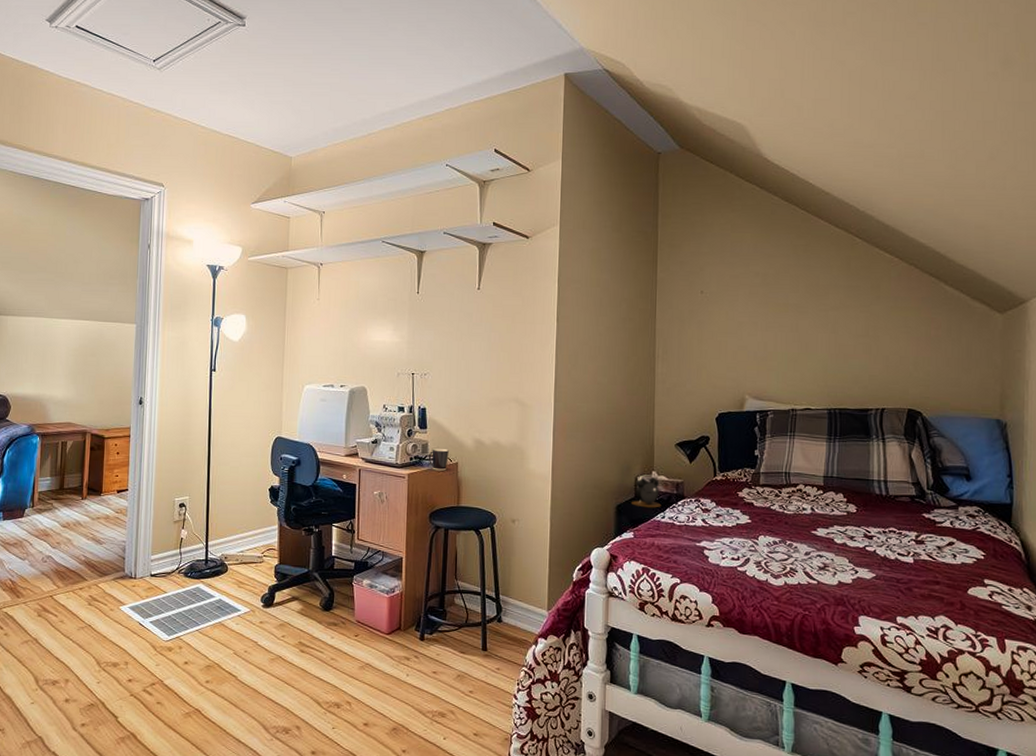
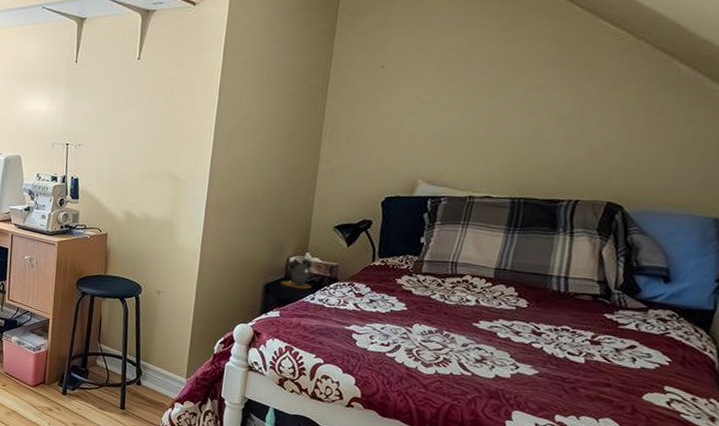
mug: present [428,447,449,471] -> none [78,217,99,241]

